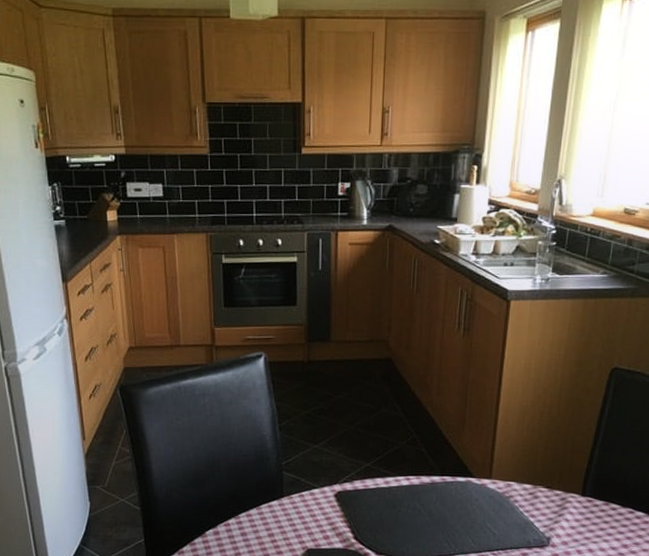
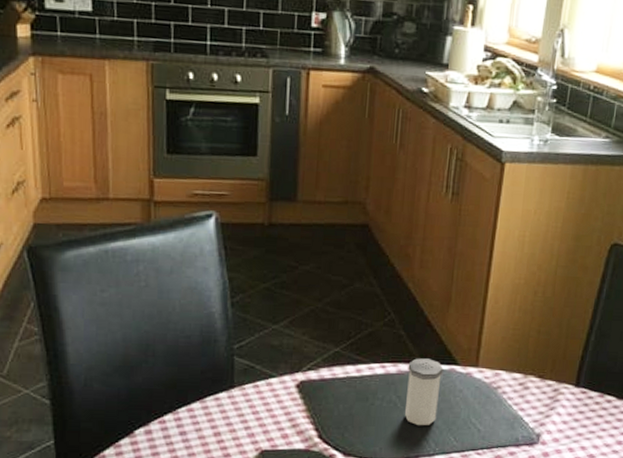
salt shaker: none [427,472,461,530] -> present [404,358,444,426]

